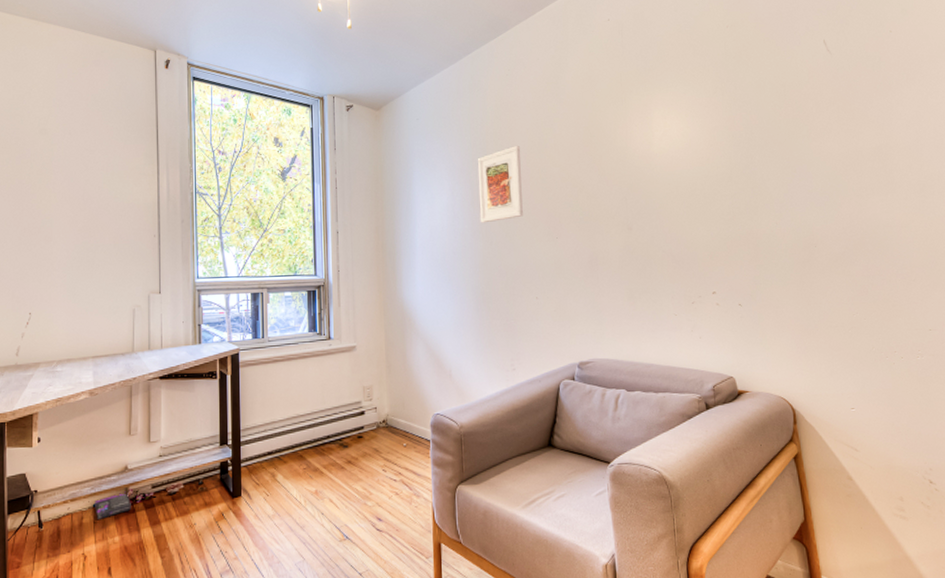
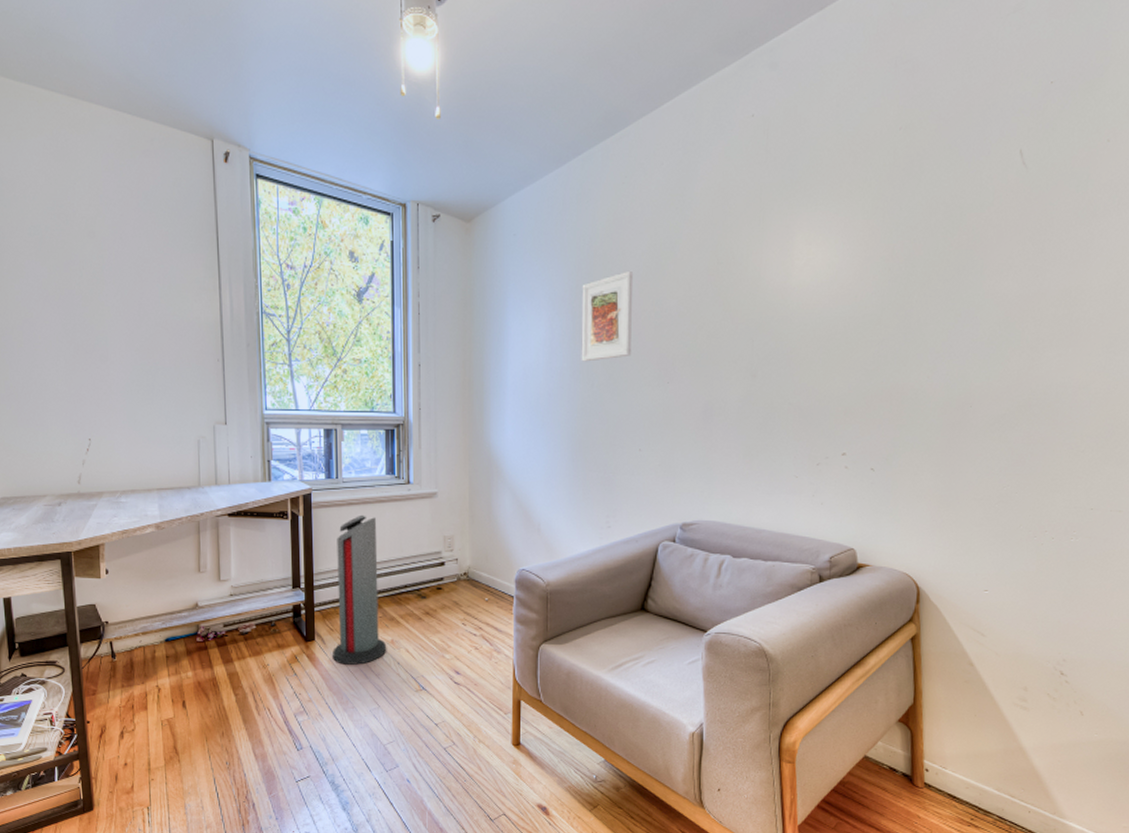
box: present [95,491,131,521] -> none [166,628,203,655]
air purifier: none [258,370,311,519] -> present [333,514,387,665]

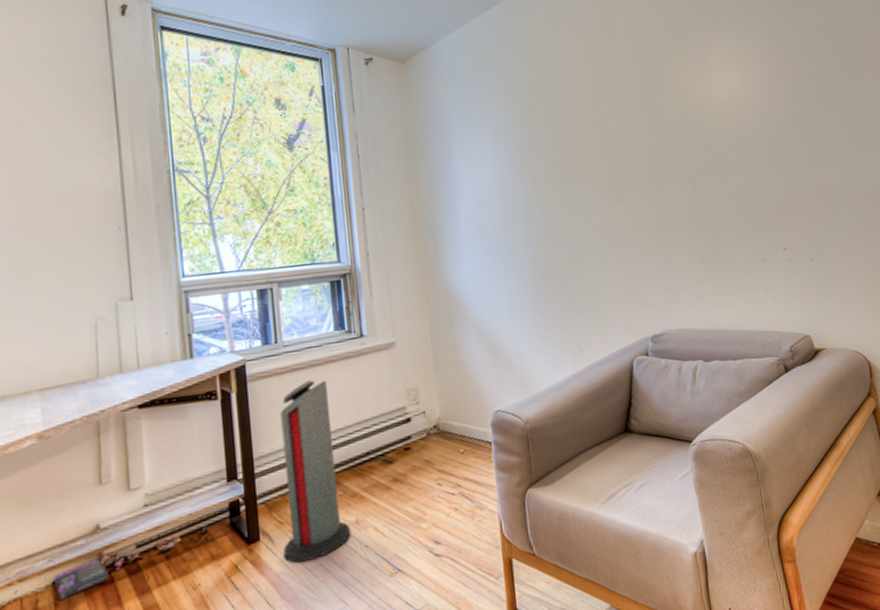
box: none [166,628,203,655] -> present [54,557,108,601]
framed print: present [581,272,634,362] -> none [524,100,580,189]

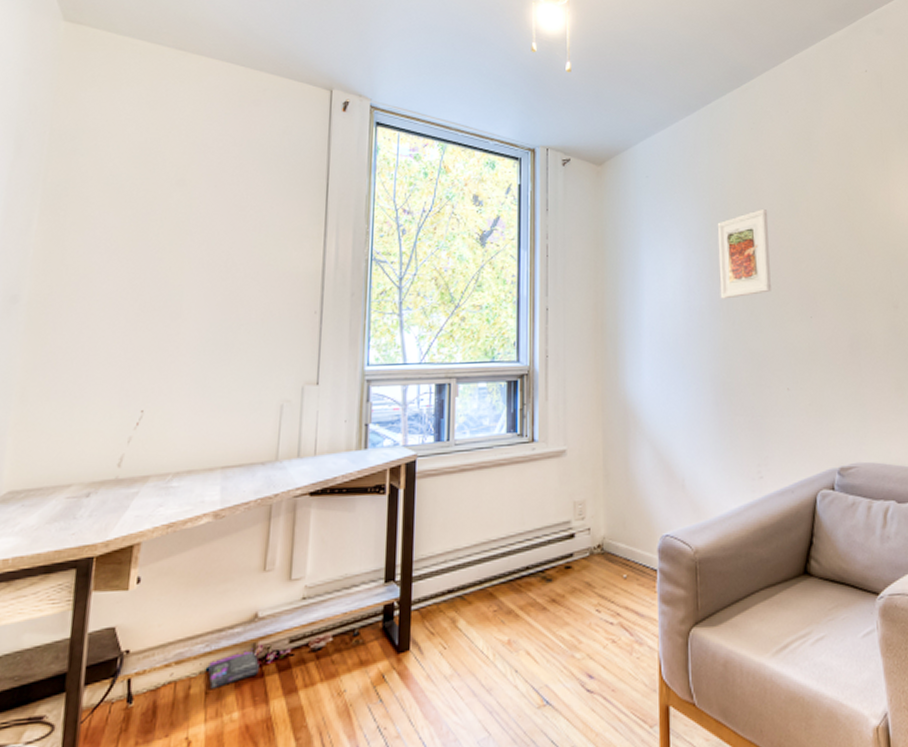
air purifier: present [280,379,351,563] -> none [432,482,502,680]
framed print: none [524,100,580,189] -> present [717,209,771,299]

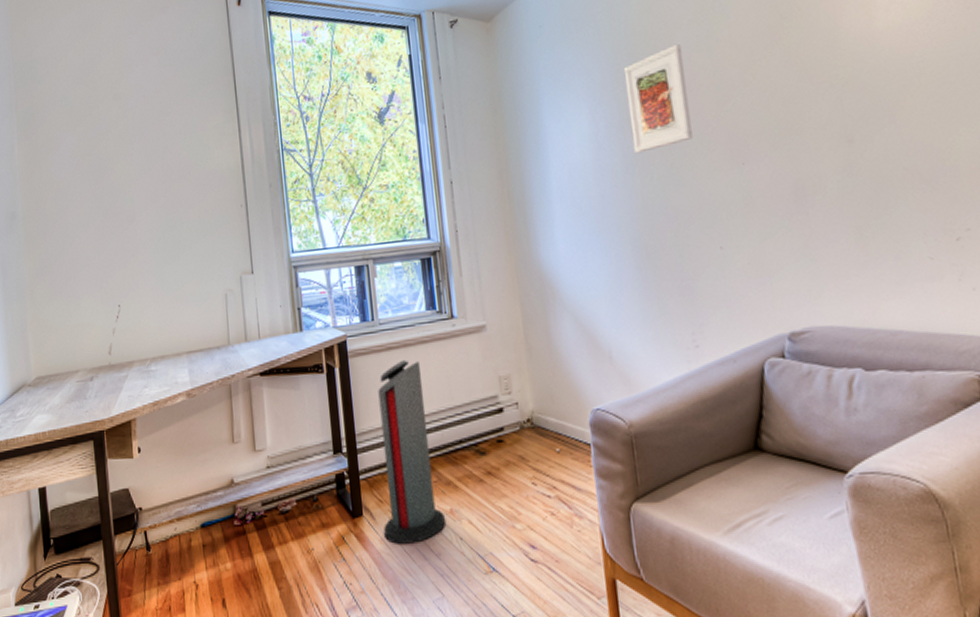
box: present [208,648,260,690] -> none [202,509,241,543]
air purifier: none [432,482,502,680] -> present [378,359,446,544]

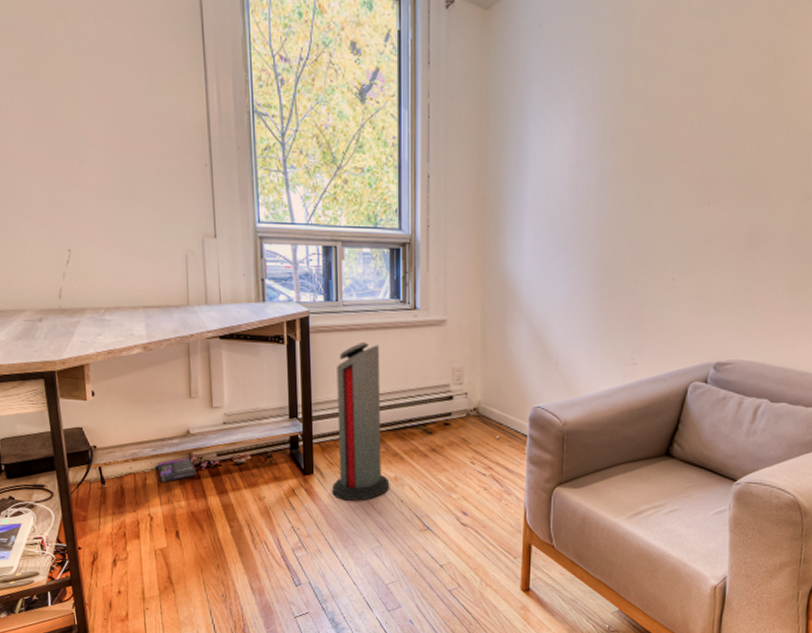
box: none [202,509,241,543] -> present [157,456,196,483]
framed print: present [623,44,693,154] -> none [611,72,676,177]

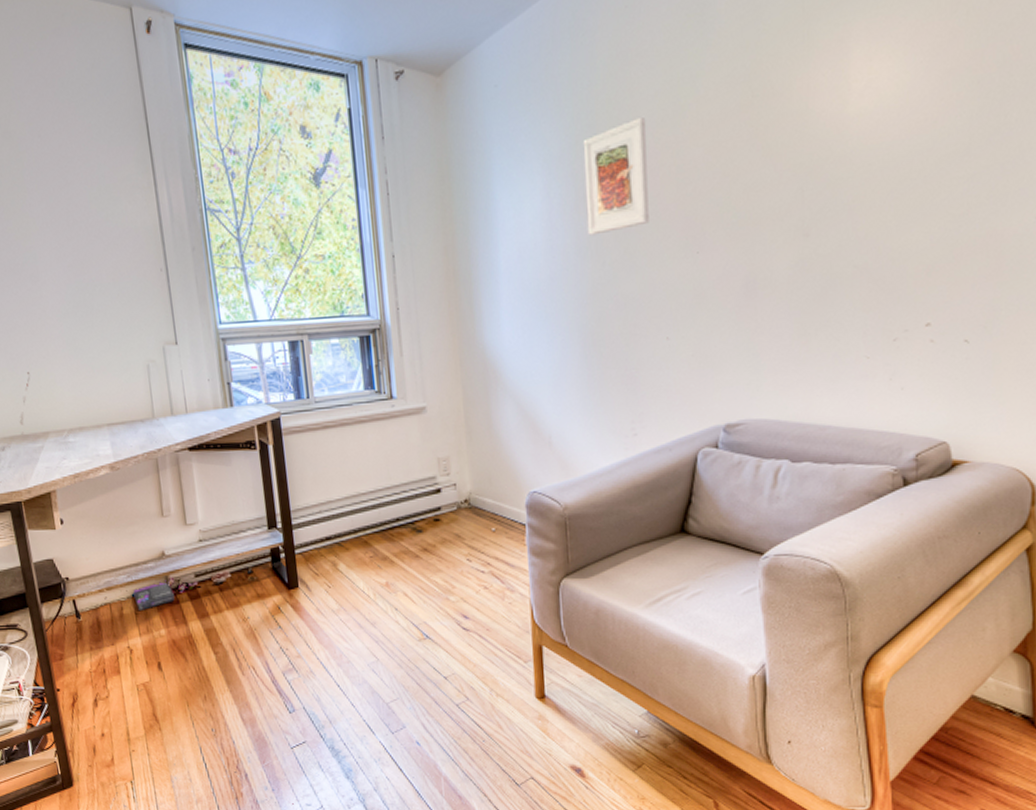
air purifier: present [332,341,390,501] -> none [313,438,382,614]
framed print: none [611,72,676,177] -> present [582,118,649,236]

